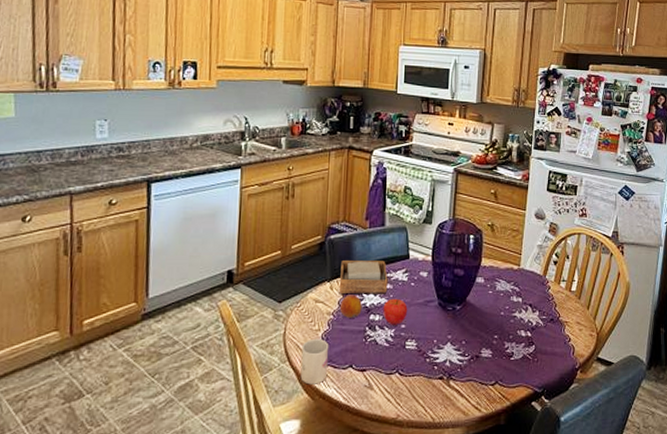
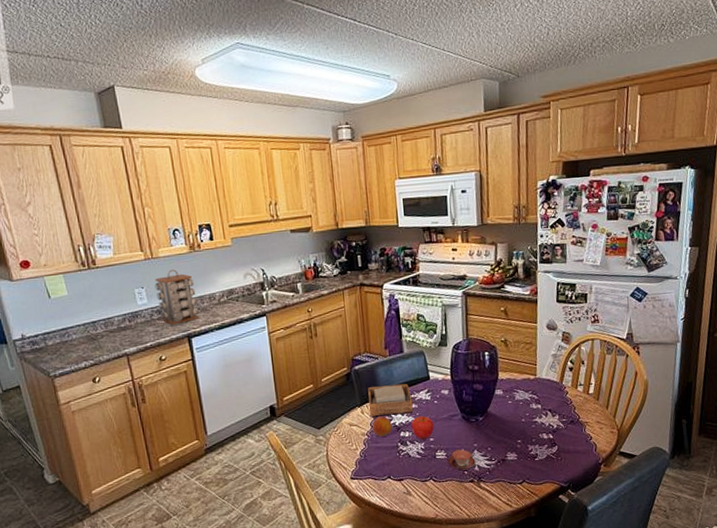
spice rack: none [119,104,166,166] -> present [154,269,199,326]
mug: present [300,338,329,385] -> none [344,456,370,495]
teacup: none [418,340,448,365] -> present [448,449,476,471]

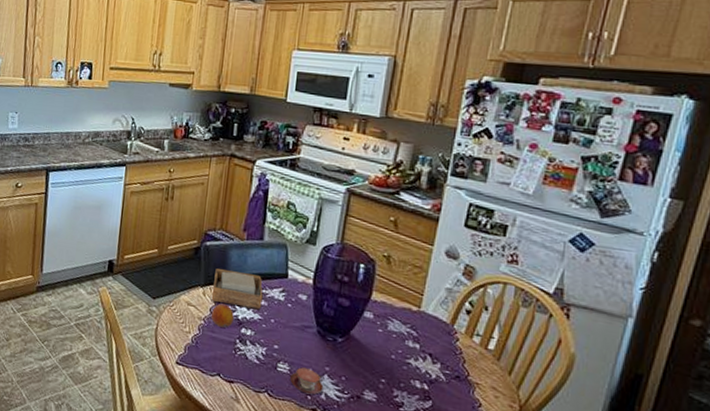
spice rack: present [154,269,199,326] -> none [26,100,64,156]
fruit: present [411,415,434,440] -> none [255,315,283,345]

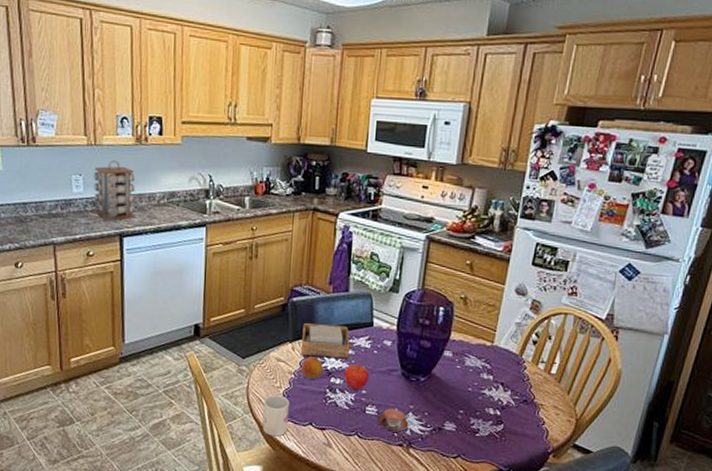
spice rack: none [26,100,64,156] -> present [93,160,136,221]
mug: none [168,339,199,384] -> present [262,394,290,437]
fruit: none [255,315,283,345] -> present [344,364,370,390]

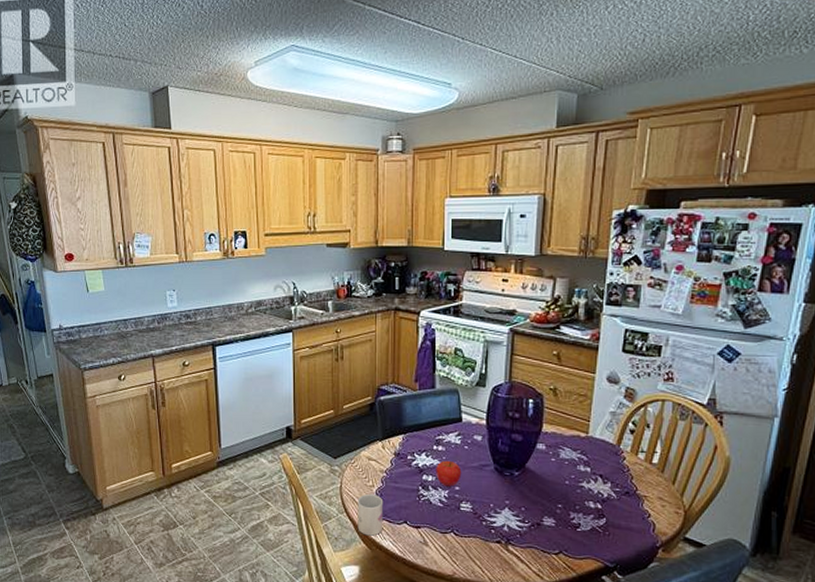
spice rack: present [93,160,136,221] -> none [186,275,226,331]
napkin holder: present [300,323,350,359] -> none [390,421,440,456]
fruit: present [300,356,323,379] -> none [392,454,414,477]
teacup: present [378,408,409,432] -> none [474,504,506,529]

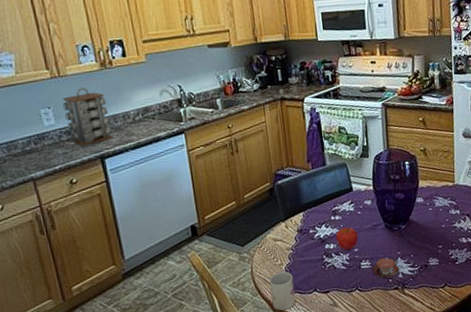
spice rack: none [186,275,226,331] -> present [62,87,113,147]
teacup: none [474,504,506,529] -> present [373,257,400,279]

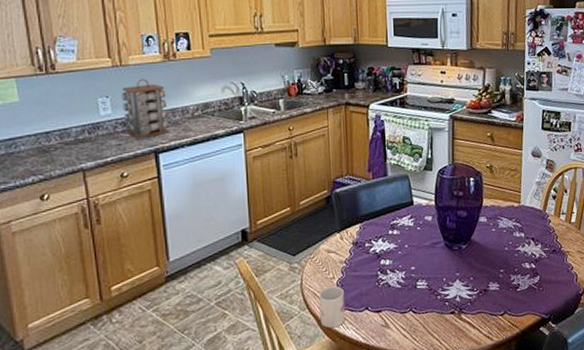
fruit: present [335,226,359,251] -> none [392,242,416,268]
teacup: present [373,257,400,279] -> none [429,278,457,301]

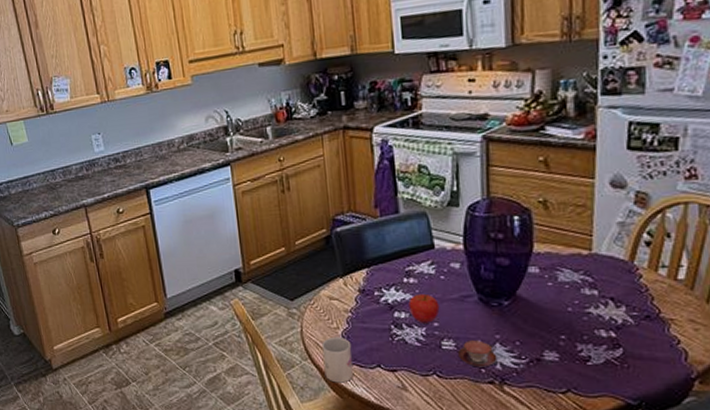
spice rack: present [121,78,170,139] -> none [111,113,157,175]
fruit: none [392,242,416,268] -> present [408,293,440,323]
teacup: none [429,278,457,301] -> present [458,340,498,367]

